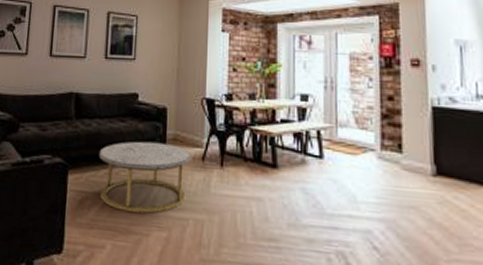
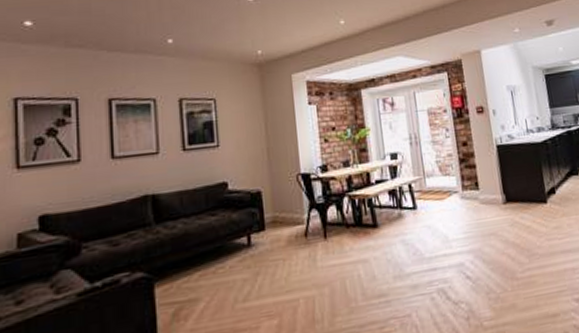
coffee table: present [99,141,190,214] -> none [189,227,293,311]

